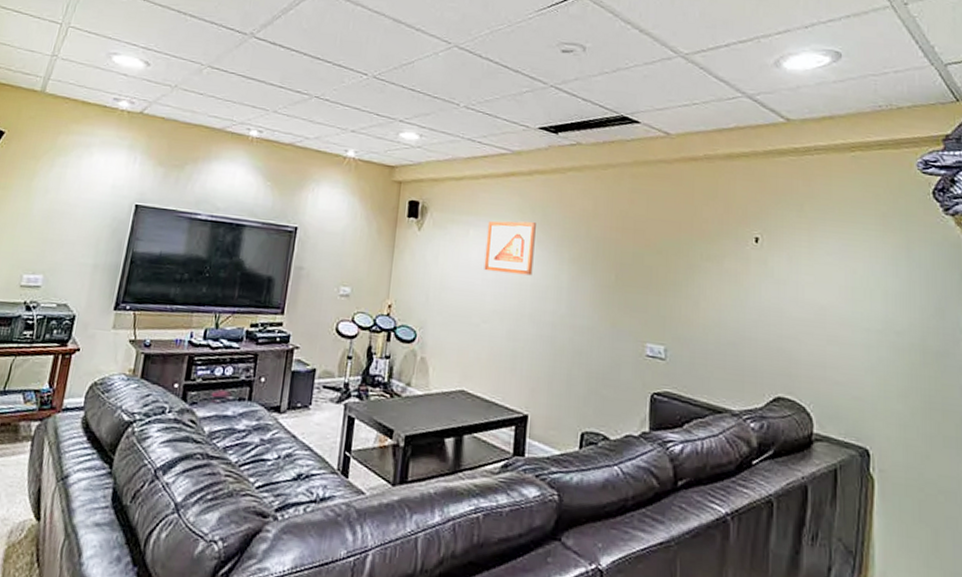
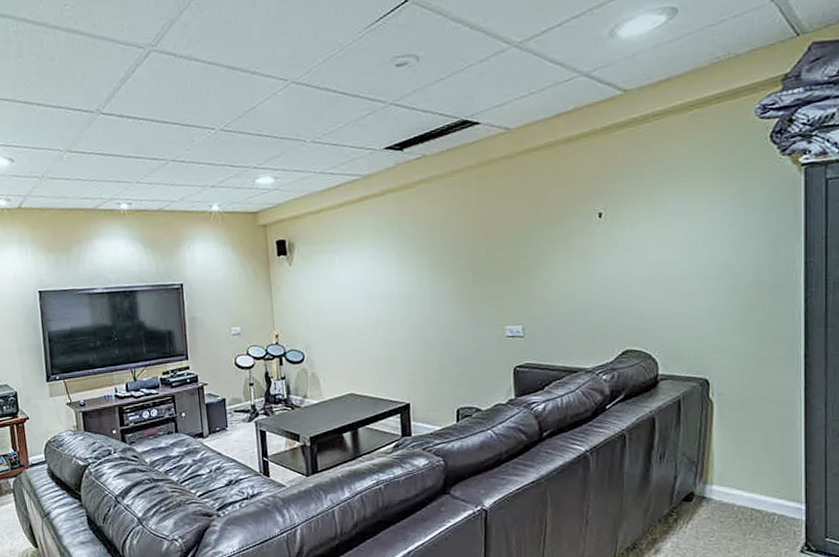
picture frame: present [484,221,536,276] -> none [350,238,397,290]

